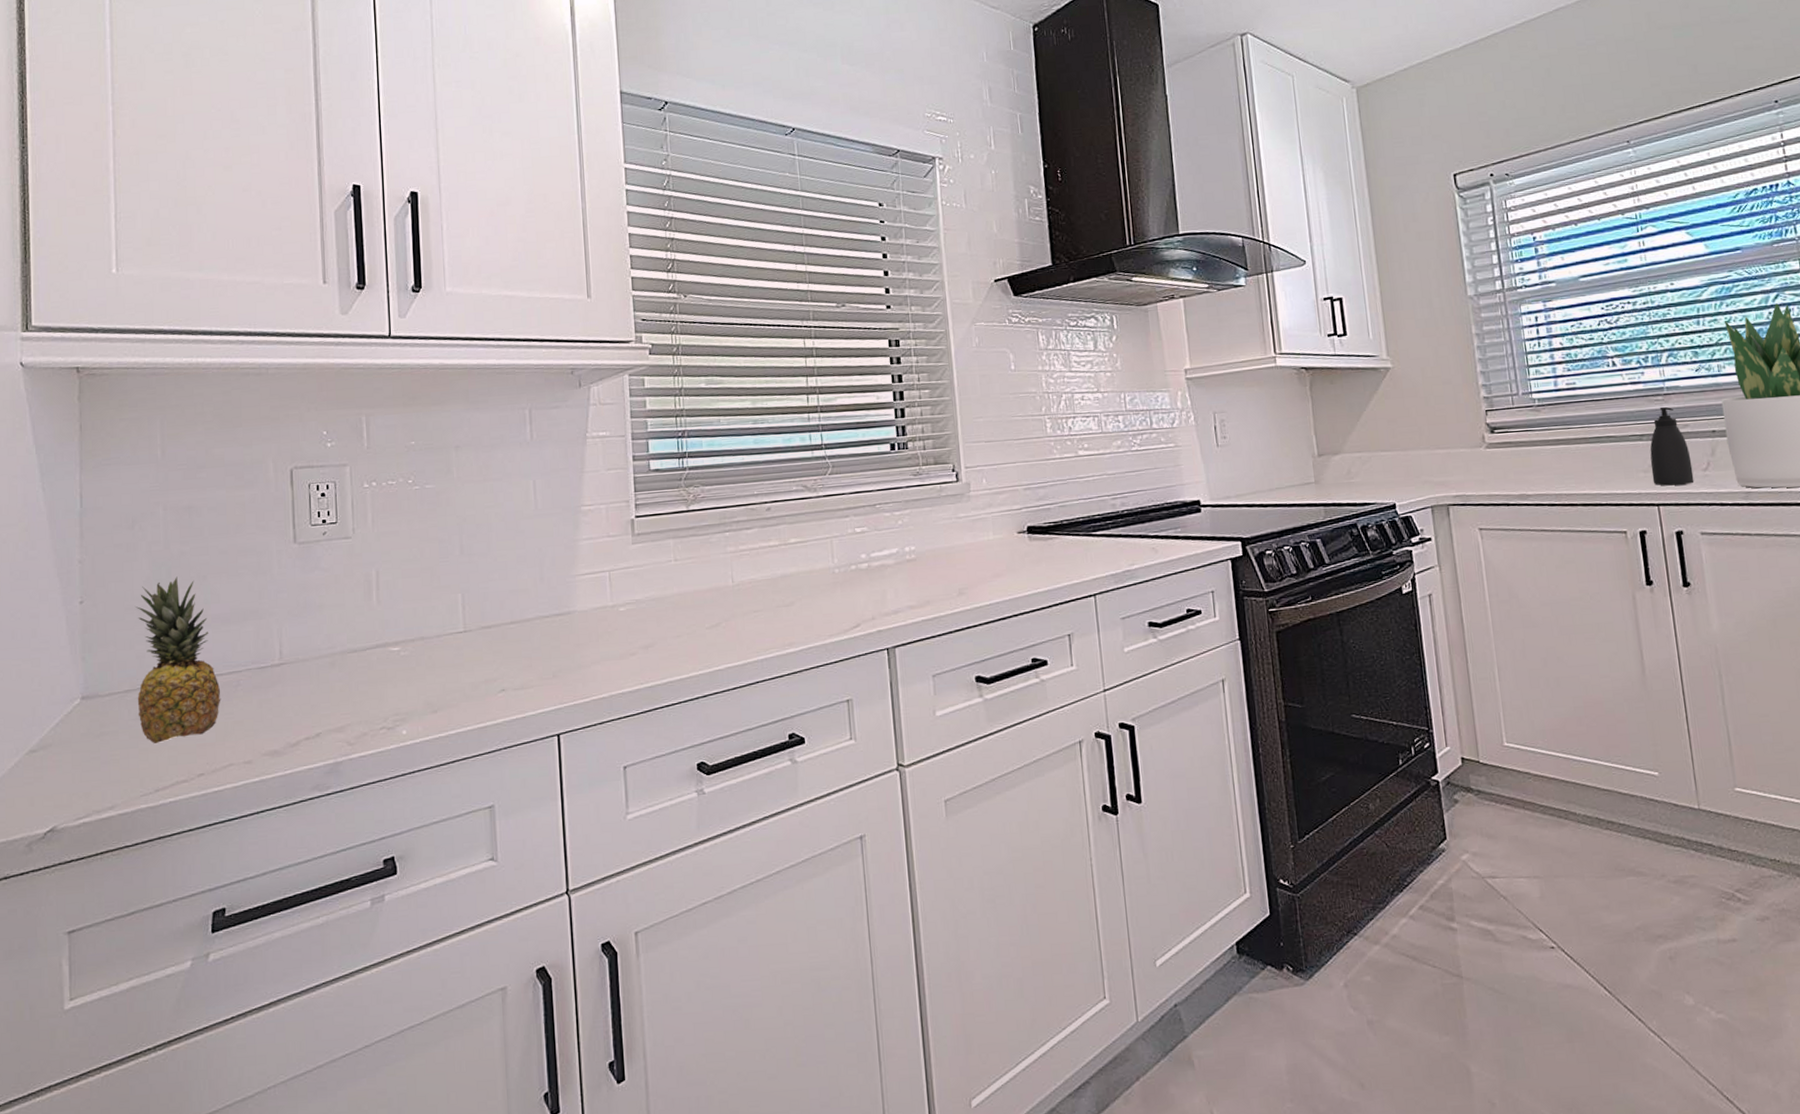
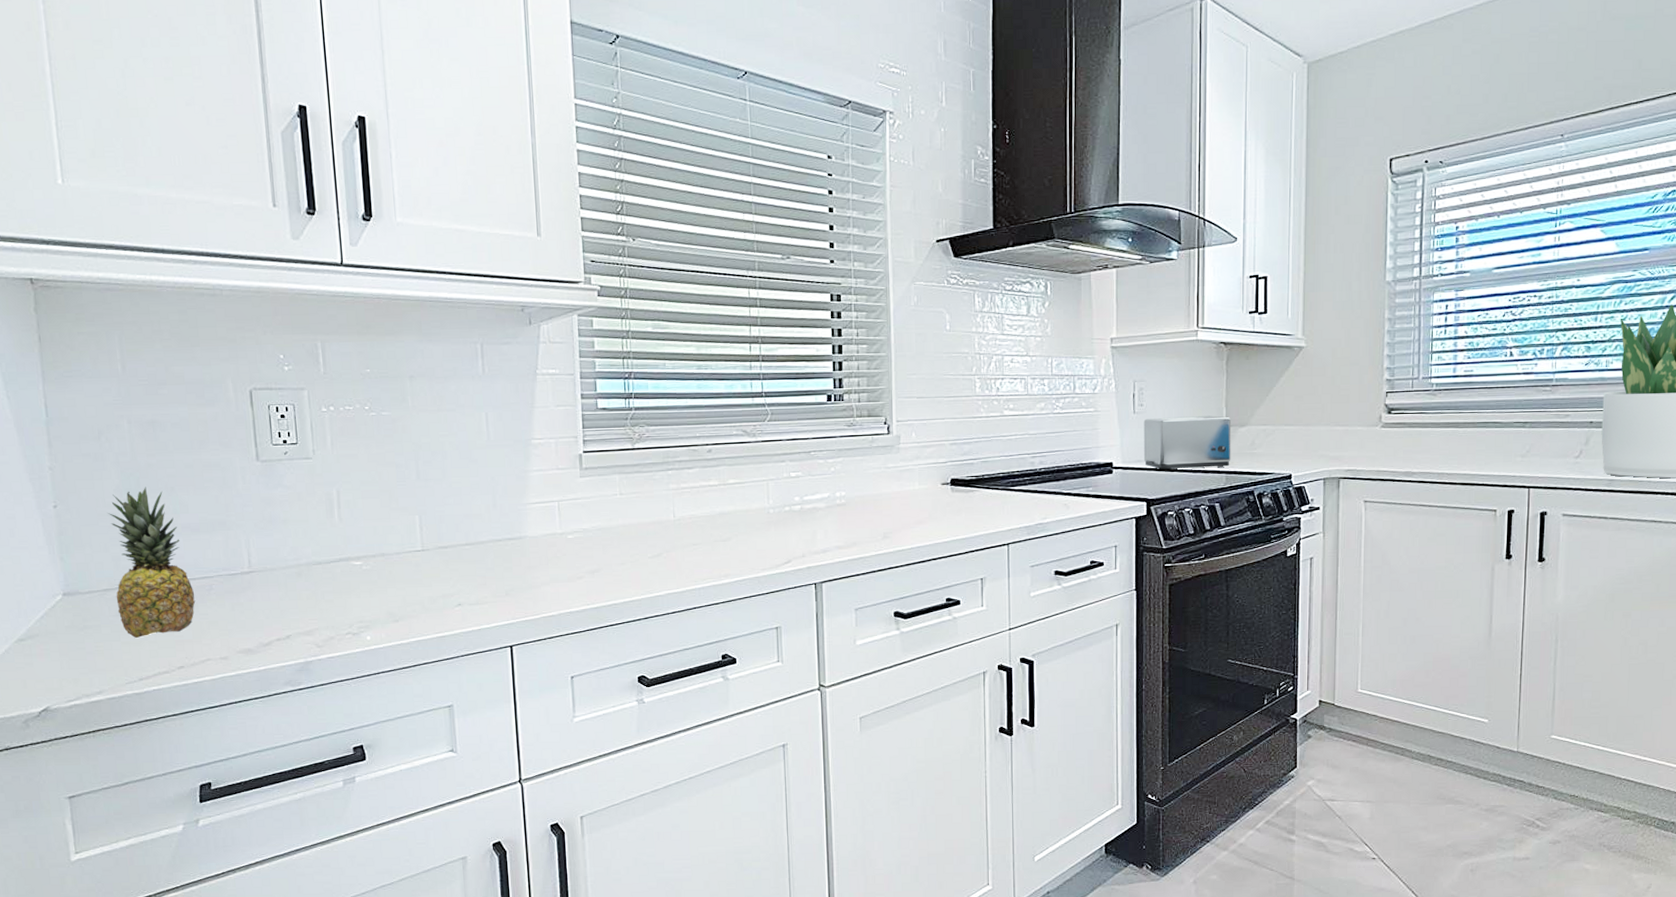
toaster: none [1228,444,1328,506] -> present [1143,415,1232,470]
soap dispenser: present [1650,406,1695,486] -> none [1528,397,1566,470]

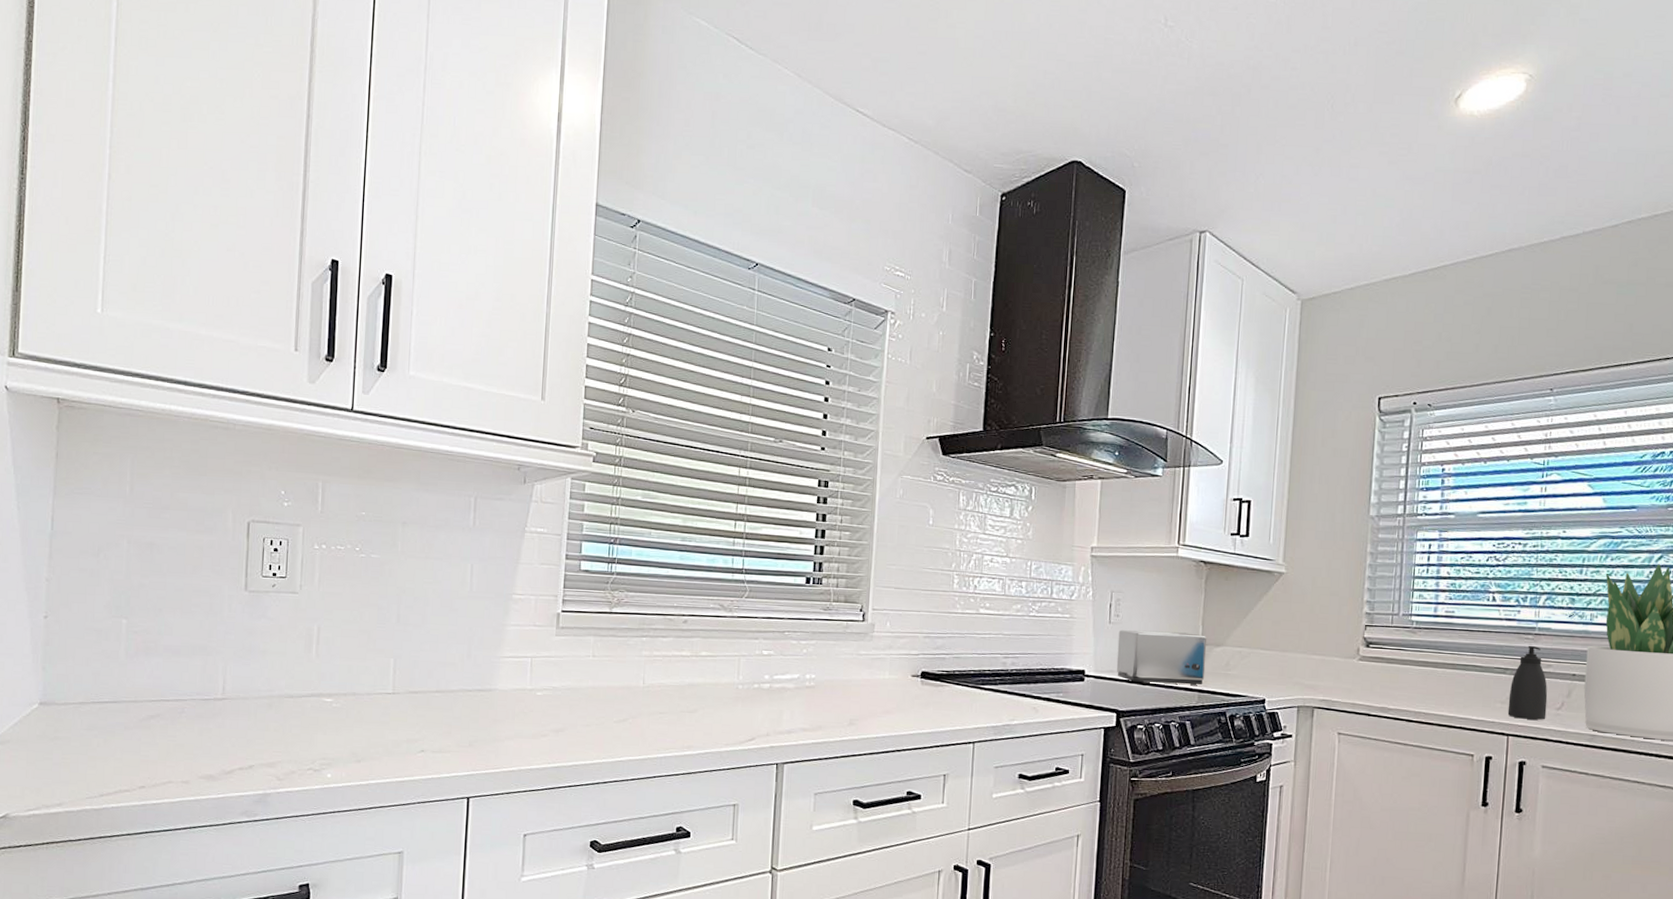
fruit: present [108,487,196,638] -> none [89,606,167,754]
soap dispenser: none [1528,397,1566,470] -> present [1507,645,1548,720]

